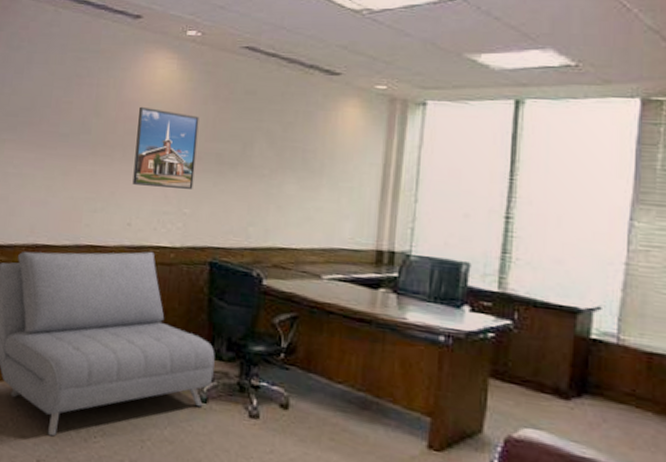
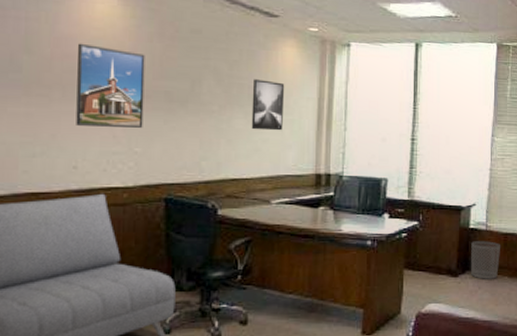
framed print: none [304,142,344,199] -> present [251,79,285,131]
waste bin: none [591,356,640,413] -> present [471,241,500,279]

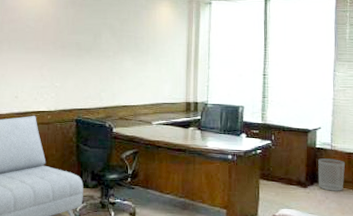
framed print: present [76,43,145,128] -> none [17,11,63,69]
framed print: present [251,79,285,131] -> none [137,32,162,70]

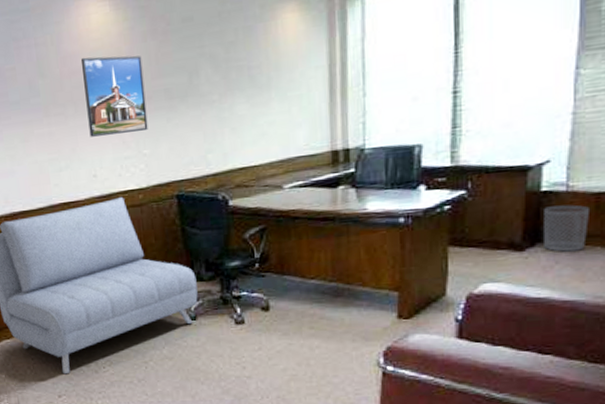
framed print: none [17,11,63,69] -> present [81,55,148,137]

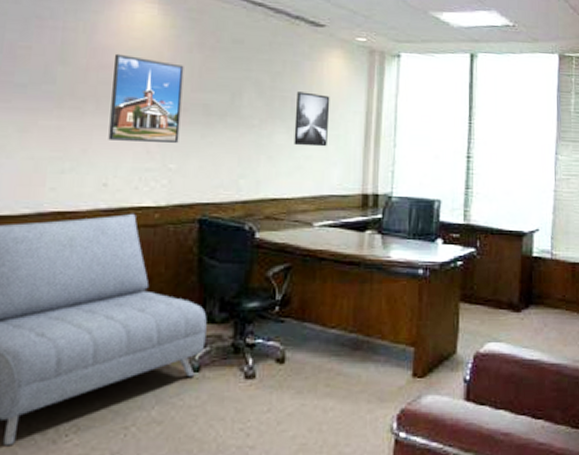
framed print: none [253,55,290,114] -> present [294,92,330,147]
waste bin: present [544,204,589,252] -> none [535,271,568,315]

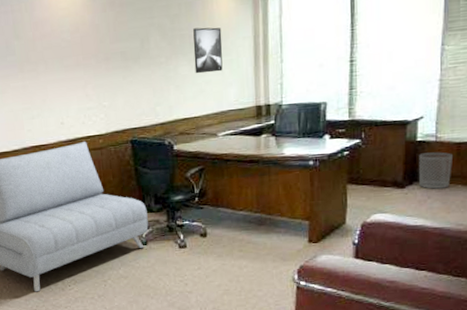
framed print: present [108,53,184,143] -> none [51,23,107,90]
waste bin: none [535,271,568,315] -> present [419,152,452,189]

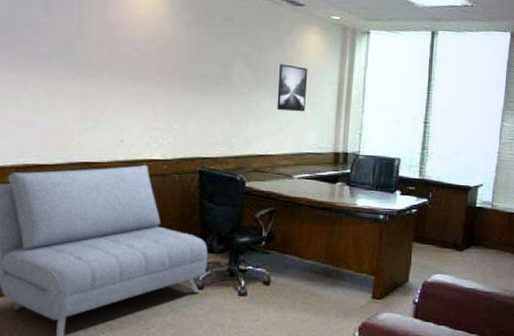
waste bin: present [419,152,452,189] -> none [475,219,504,254]

